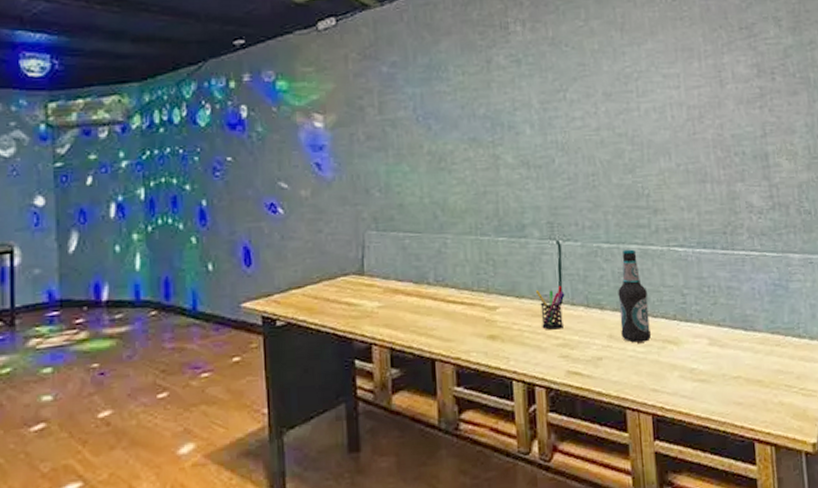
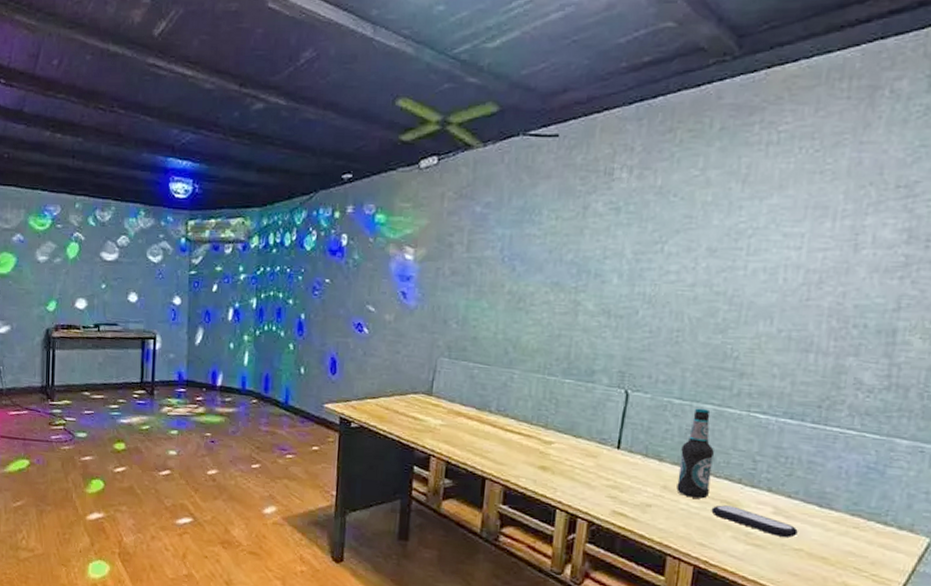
pen holder: present [535,286,565,330] -> none [594,433,624,472]
remote control: none [656,344,733,367] -> present [711,505,798,538]

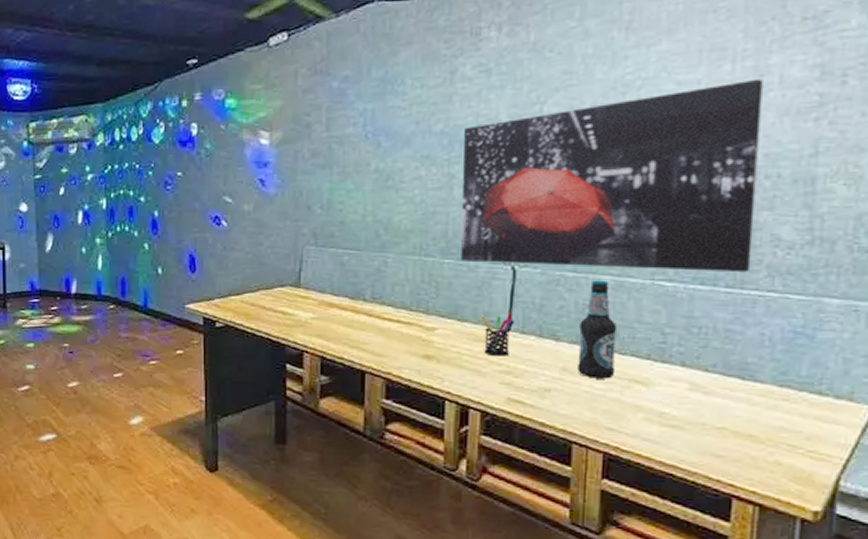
wall art: none [580,237,858,411] -> present [461,78,763,273]
pen holder: none [594,433,624,472] -> present [480,313,515,356]
remote control: present [711,505,798,538] -> none [618,384,719,415]

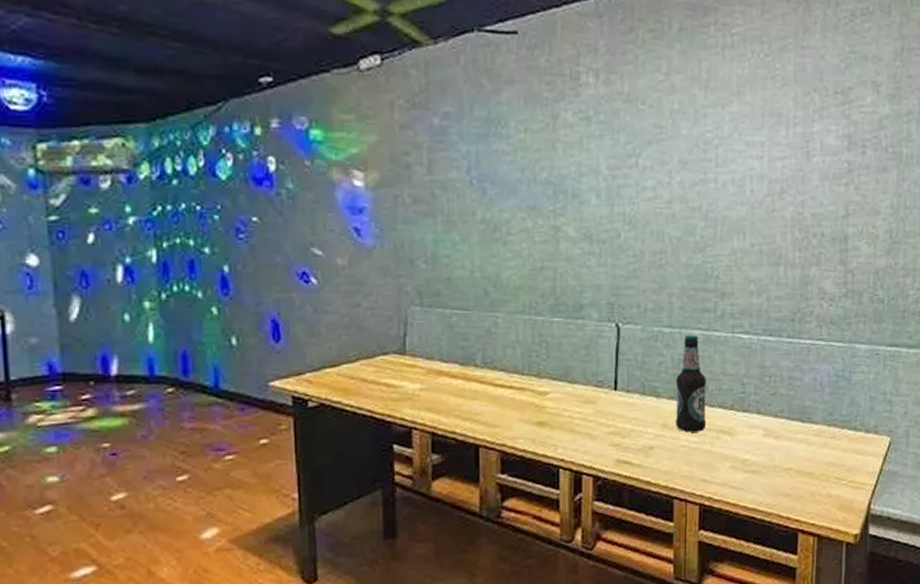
wall art: present [461,78,763,273] -> none [567,144,809,324]
pen holder: present [480,313,515,356] -> none [589,372,621,417]

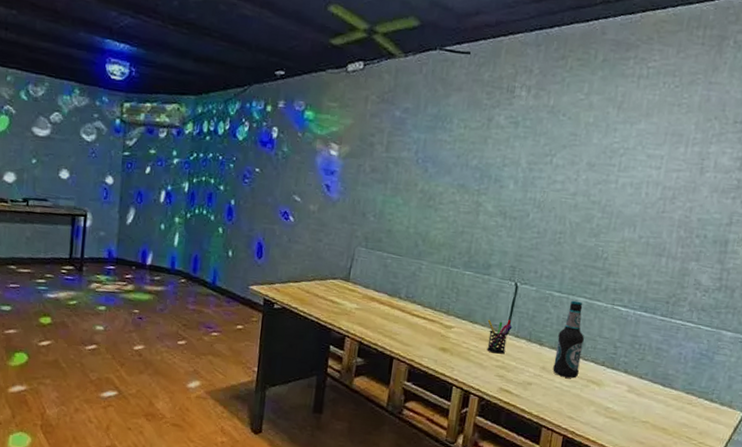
pen holder: none [589,372,621,417] -> present [487,320,513,354]

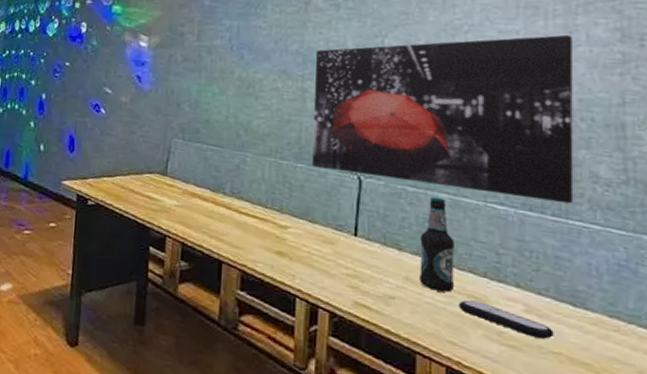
wall art: none [478,161,704,306] -> present [312,34,574,204]
pen holder: present [487,320,513,354] -> none [329,219,361,260]
remote control: none [579,384,646,412] -> present [458,300,554,339]

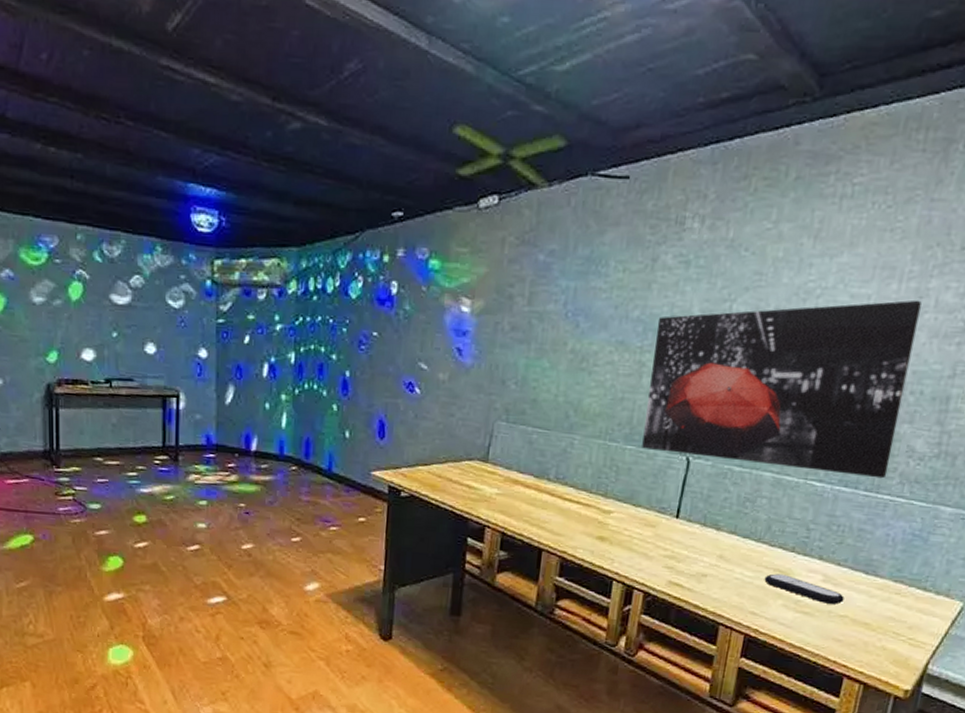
bottle: present [419,196,454,293] -> none [732,476,770,568]

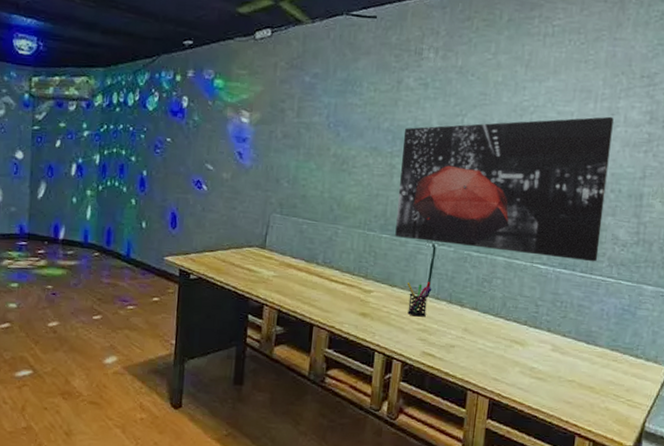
pen holder: none [653,501,684,542] -> present [406,282,432,317]
remote control: present [764,573,845,605] -> none [503,344,571,371]

